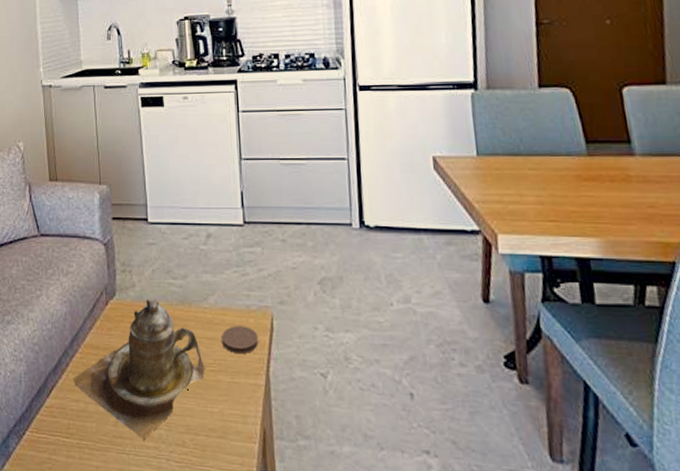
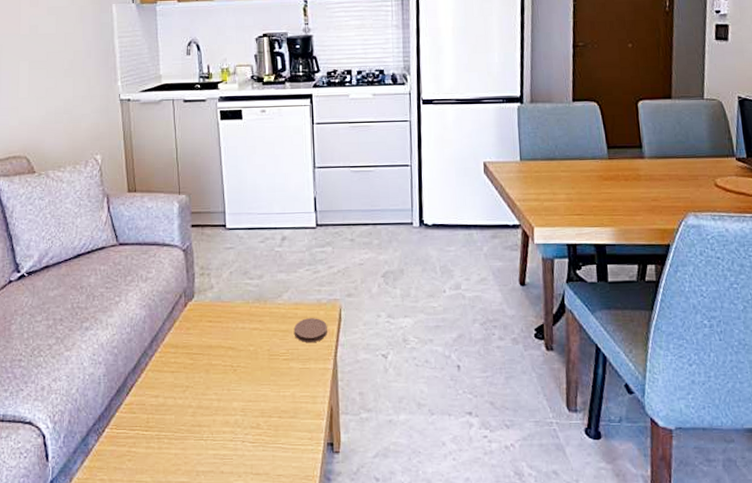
teapot: present [72,298,206,440] -> none [151,297,280,426]

